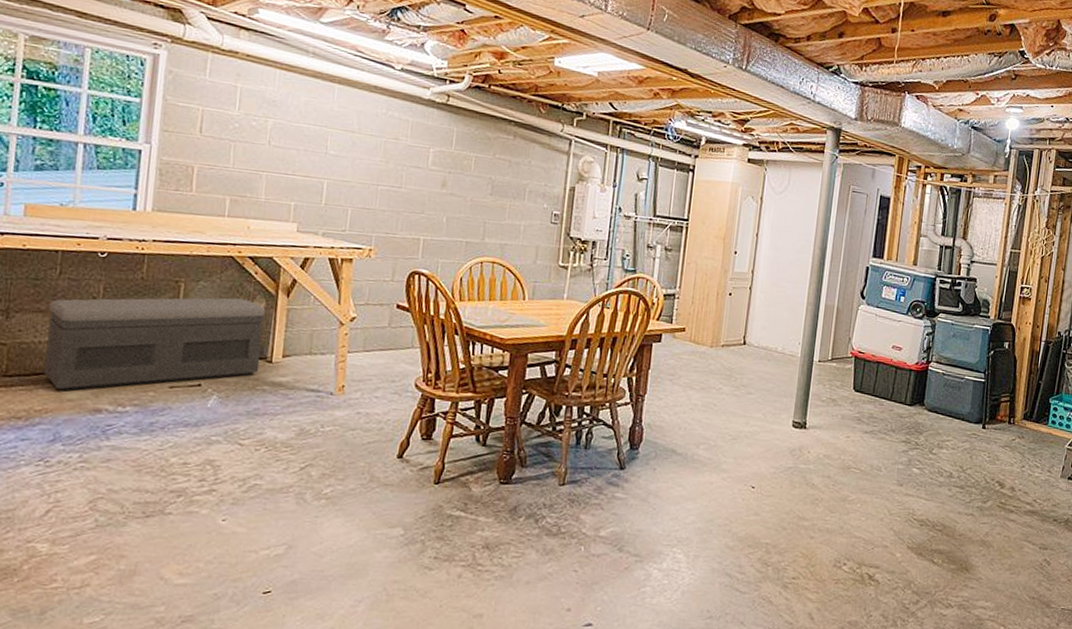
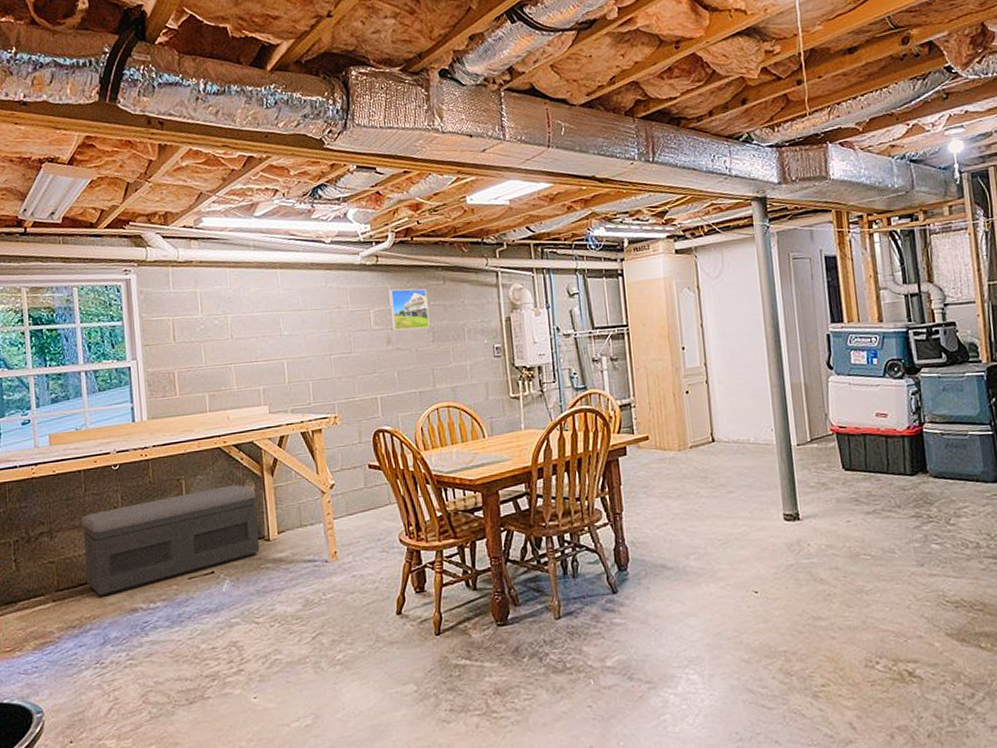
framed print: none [449,133,495,181] -> present [389,288,430,331]

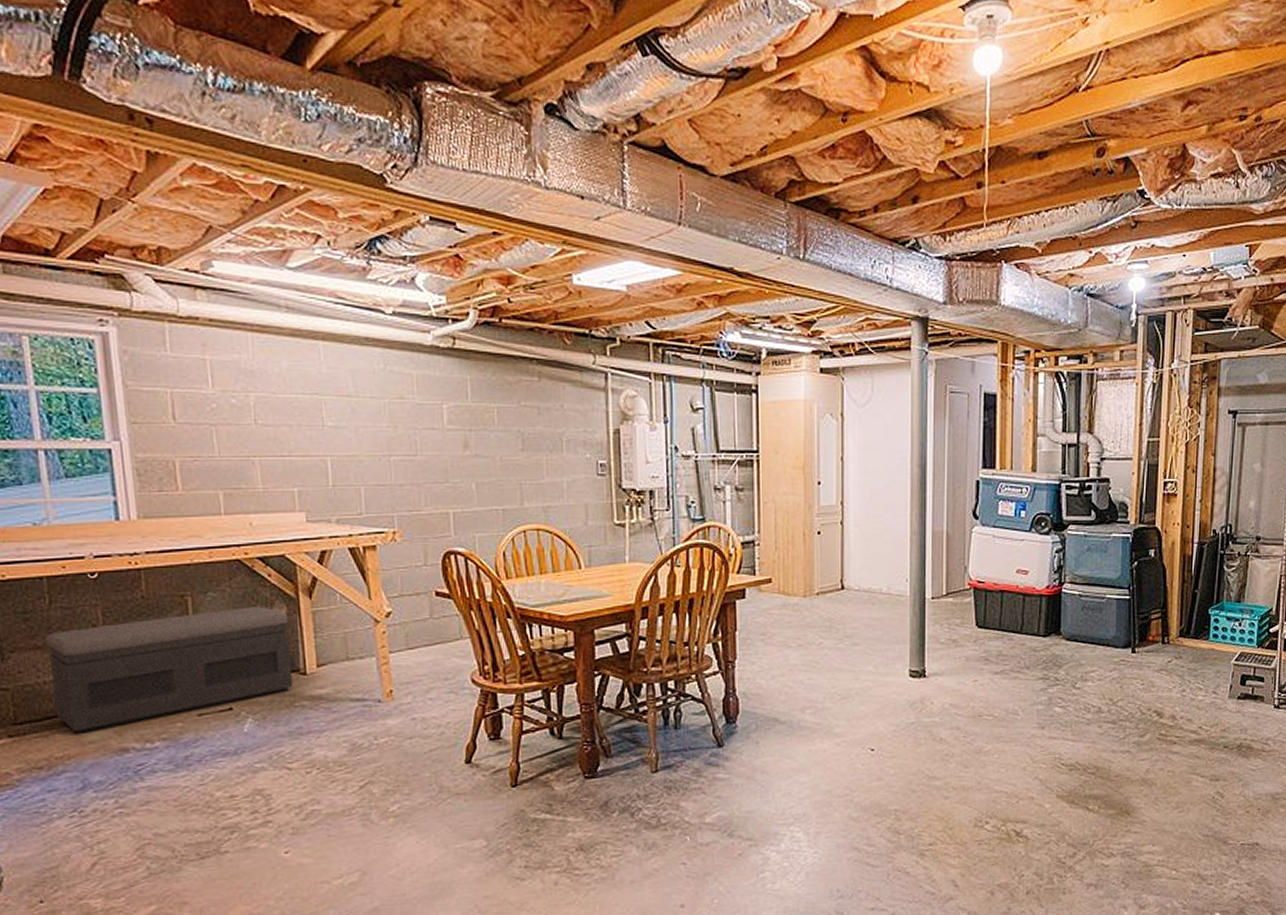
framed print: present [389,288,430,331] -> none [468,381,519,434]

